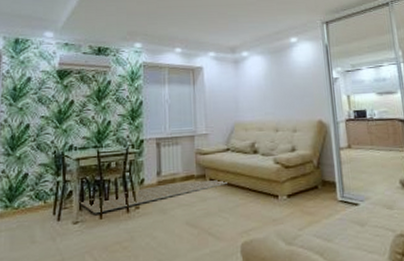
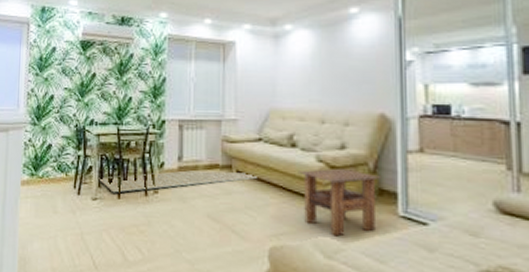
side table: none [260,167,324,225] -> present [297,168,382,237]

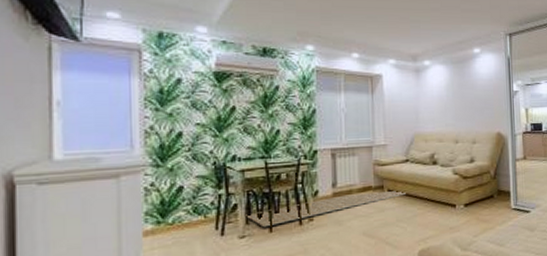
side table: present [297,168,382,237] -> none [438,177,500,232]

